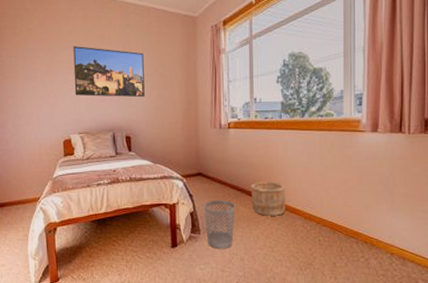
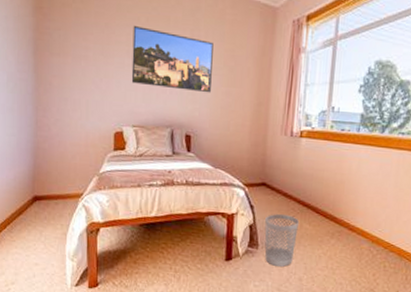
wooden bucket: present [250,182,286,216] -> none [317,198,355,237]

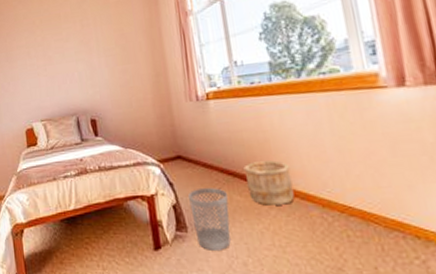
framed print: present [131,26,214,93] -> none [30,26,108,81]
wooden bucket: none [317,198,355,237] -> present [243,160,295,206]

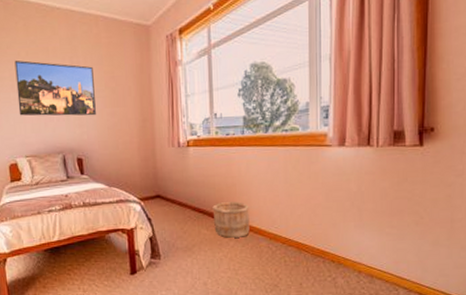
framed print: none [30,26,108,81] -> present [14,60,96,116]
wastebasket: present [188,188,231,250] -> none [164,223,197,274]

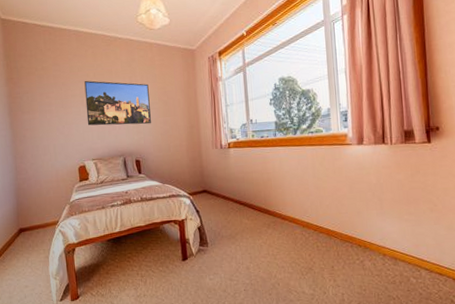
wooden bucket: present [212,202,250,238] -> none [251,194,285,227]

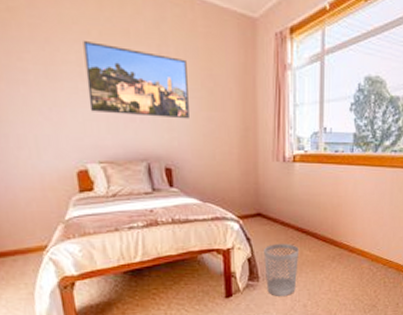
wastebasket: none [210,214,239,259] -> present [264,244,299,296]

